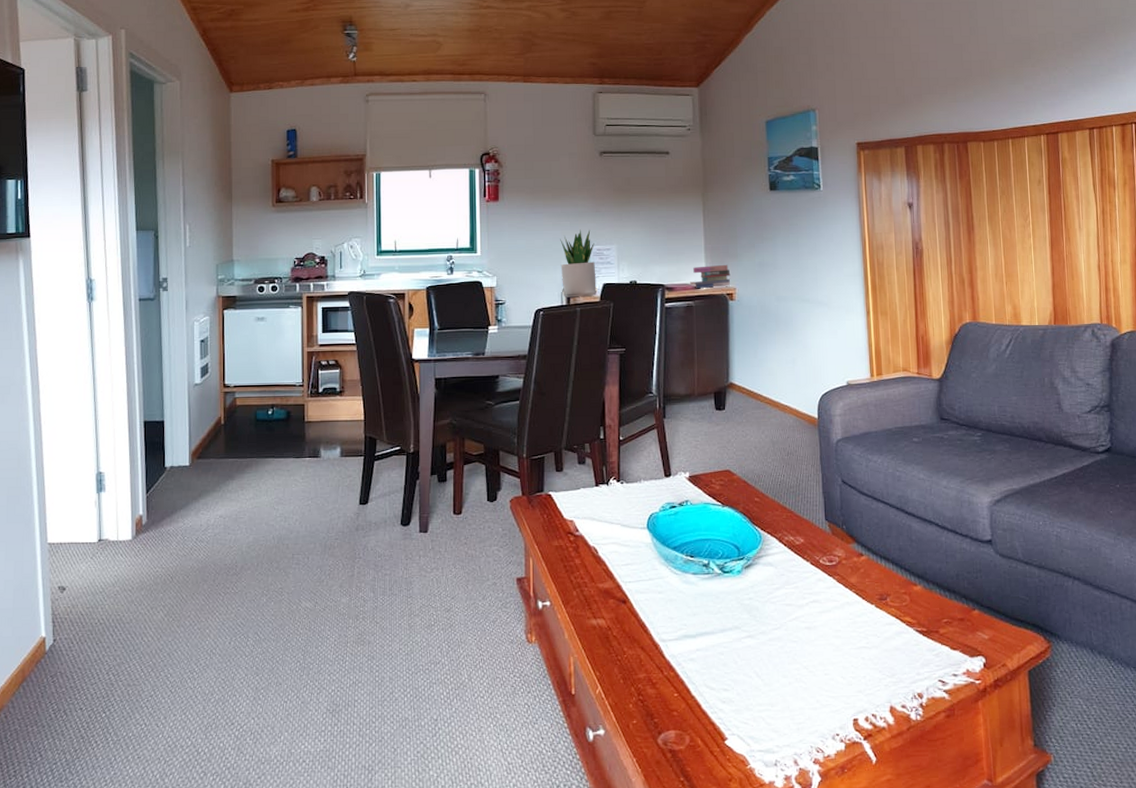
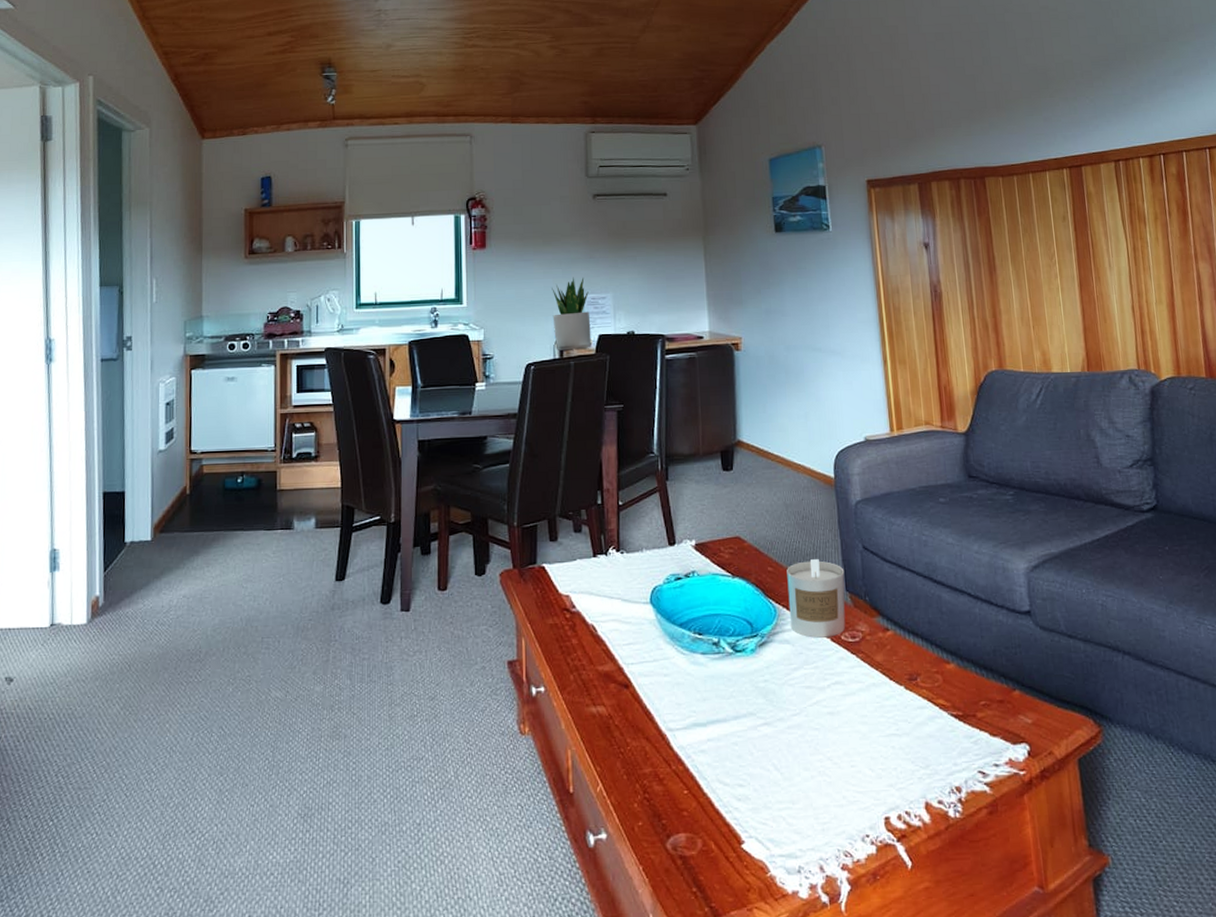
books: present [689,264,731,289] -> none [691,312,736,339]
candle: none [772,491,825,561] -> present [787,559,846,638]

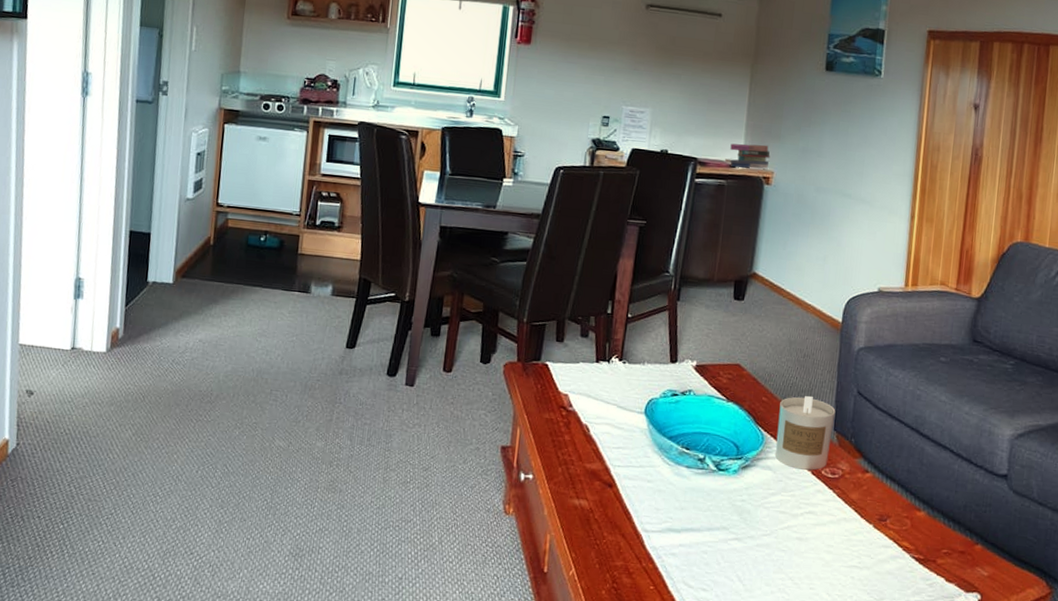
planter: present [552,277,591,350] -> none [587,86,628,161]
books: none [691,312,736,339] -> present [724,143,770,169]

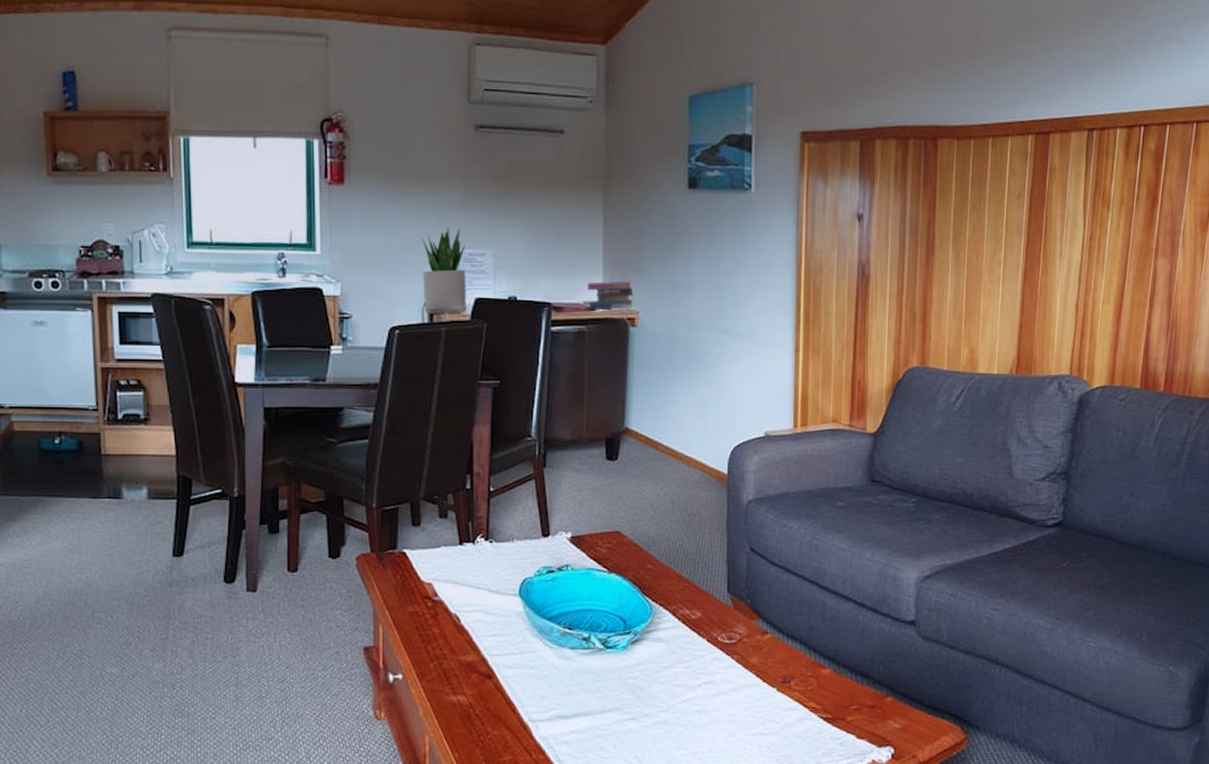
planter: none [587,86,628,161] -> present [422,226,466,314]
candle: present [775,396,836,471] -> none [665,559,728,638]

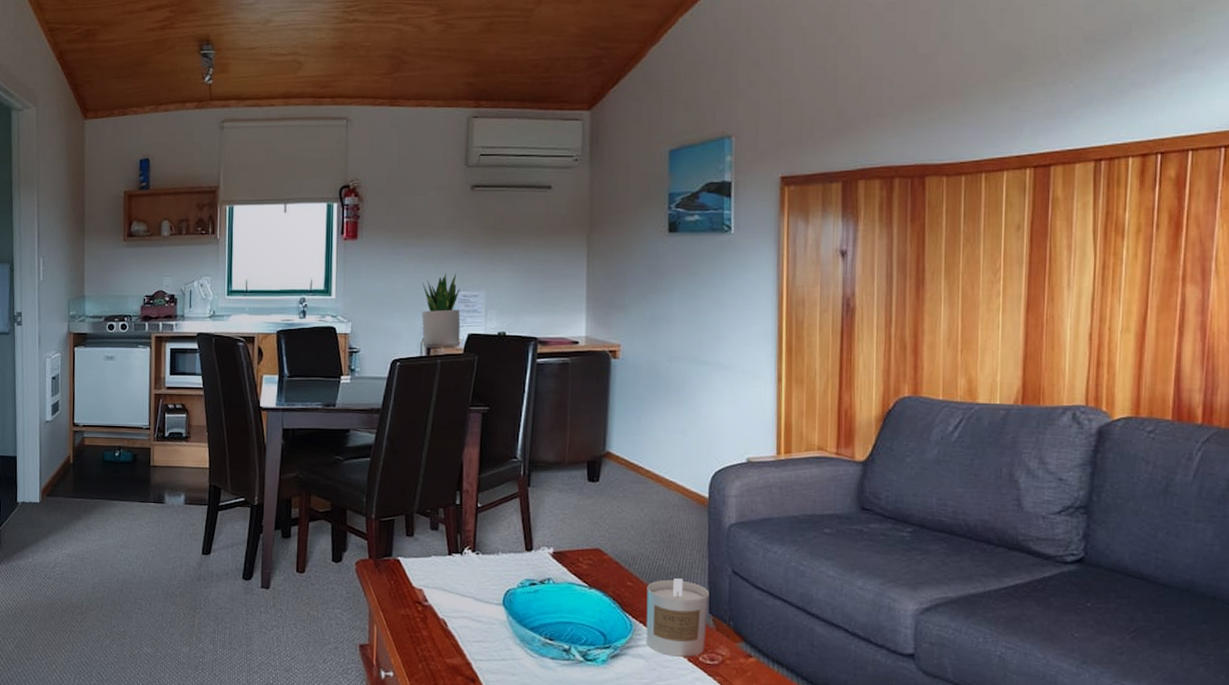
books: present [582,281,634,310] -> none [566,317,615,344]
candle: none [665,559,728,638] -> present [645,578,710,657]

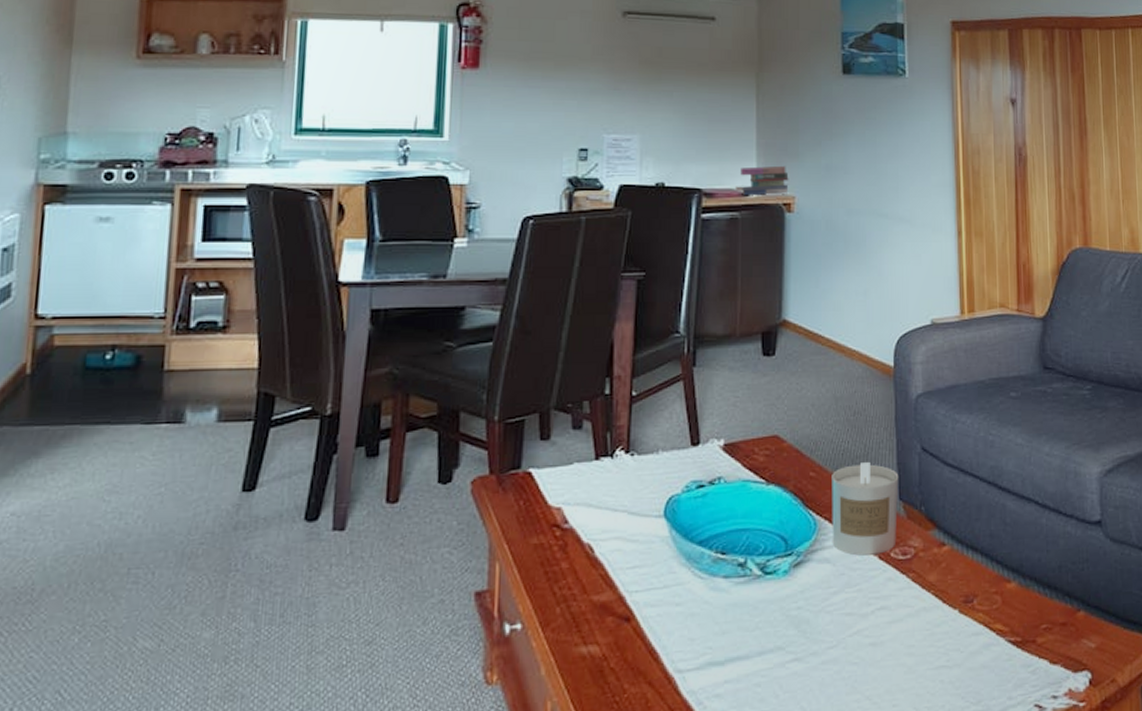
planter: present [421,272,461,348] -> none [561,111,610,202]
books: none [566,317,615,344] -> present [734,165,789,196]

